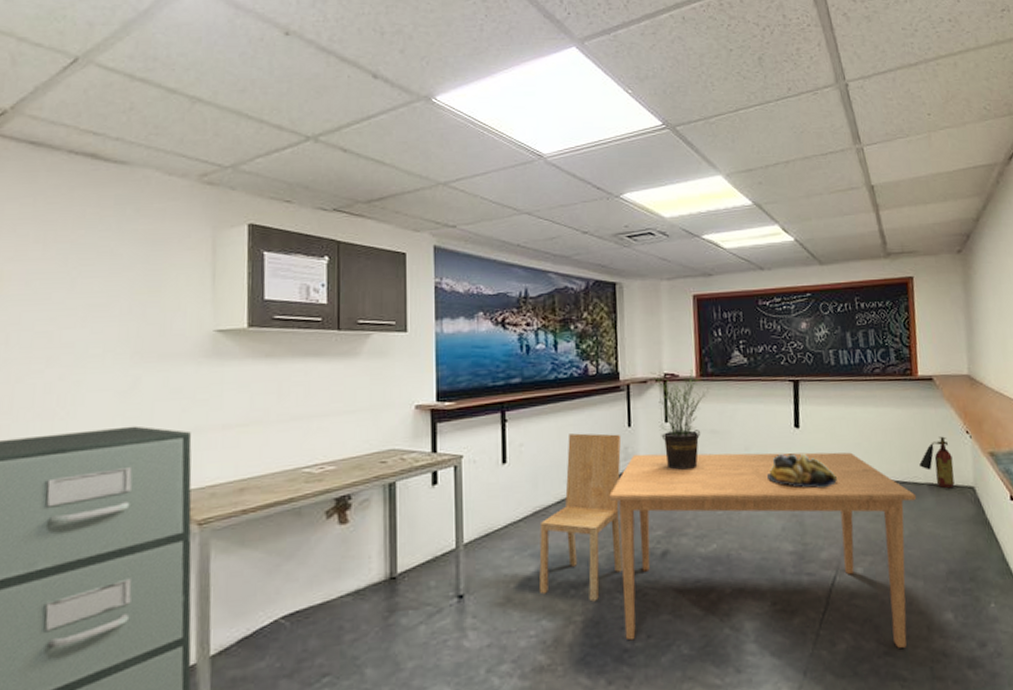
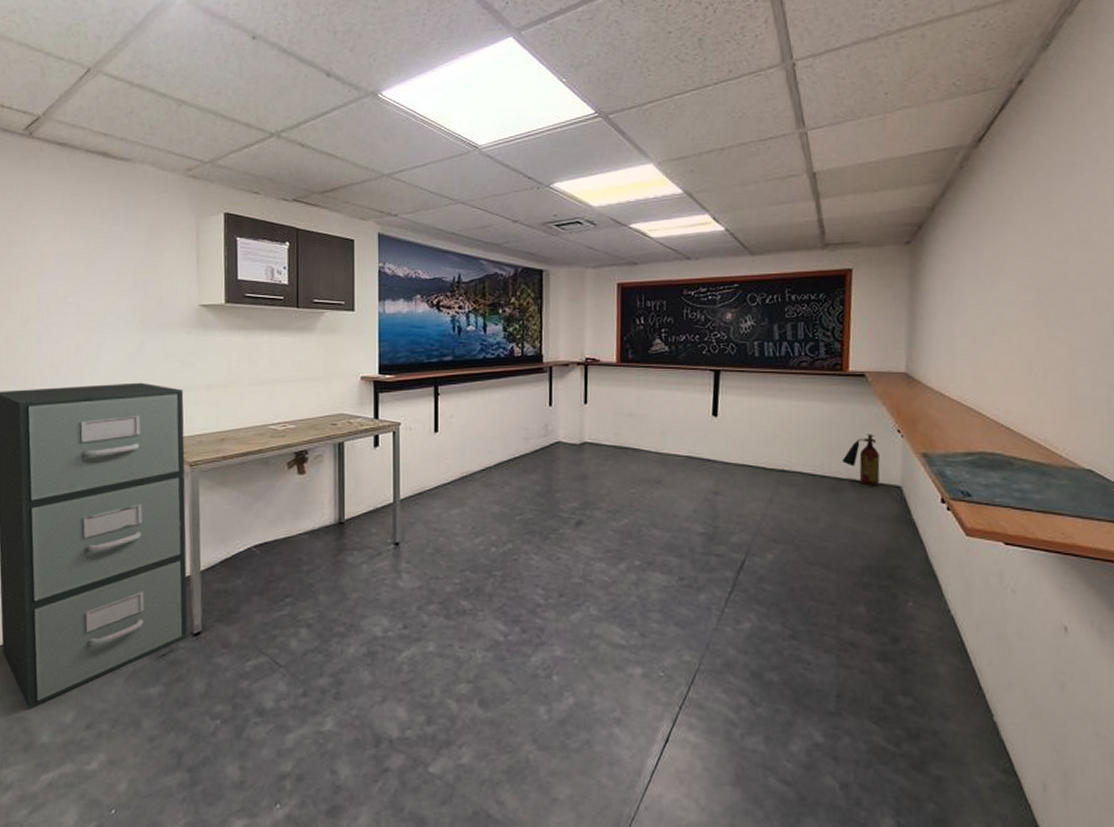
dining chair: present [538,433,623,602] -> none [463,409,543,560]
dining table: present [609,452,917,649] -> none [529,432,837,635]
potted plant: present [651,369,710,471] -> none [573,355,629,450]
fruit bowl: present [767,453,837,489] -> none [682,441,753,476]

